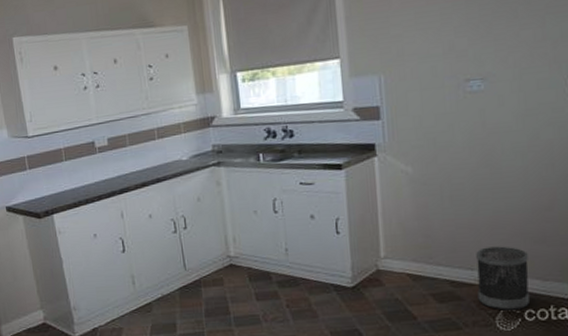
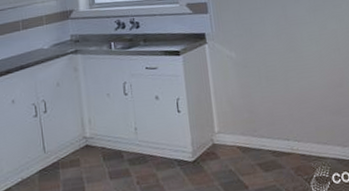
wastebasket: present [476,246,530,310] -> none [290,118,335,175]

